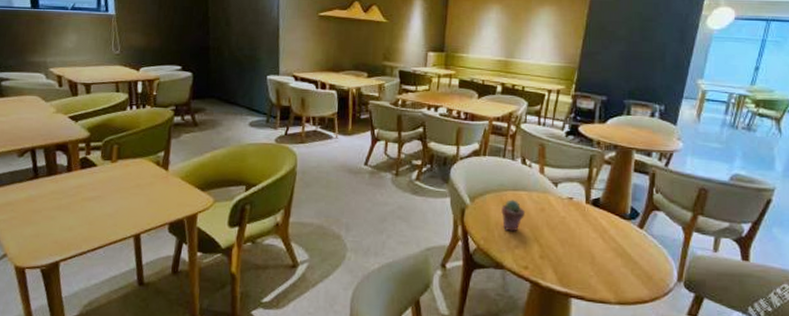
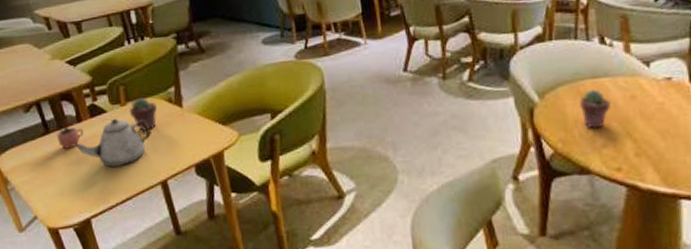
cocoa: none [44,167,71,195] -> present [56,119,84,149]
teapot: none [59,172,135,217] -> present [74,118,152,168]
potted succulent: none [118,158,145,187] -> present [130,98,157,131]

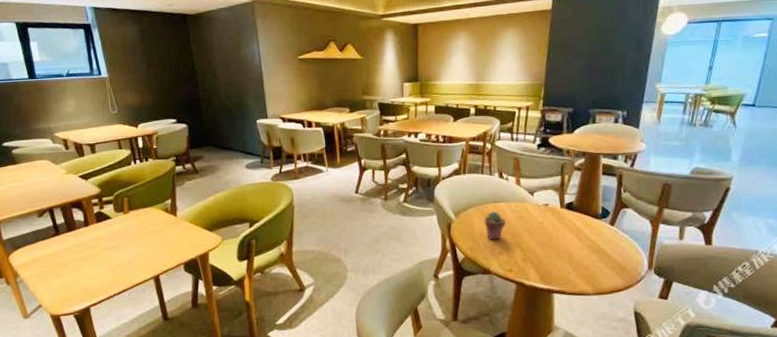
cocoa: present [56,119,84,149] -> none [65,223,90,248]
teapot: present [74,118,152,168] -> none [81,223,149,264]
potted succulent: present [130,98,157,131] -> none [131,208,155,235]

